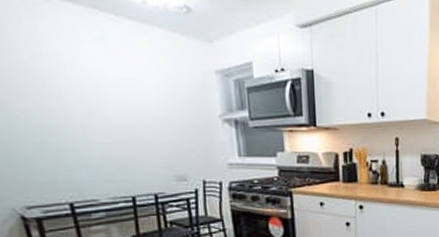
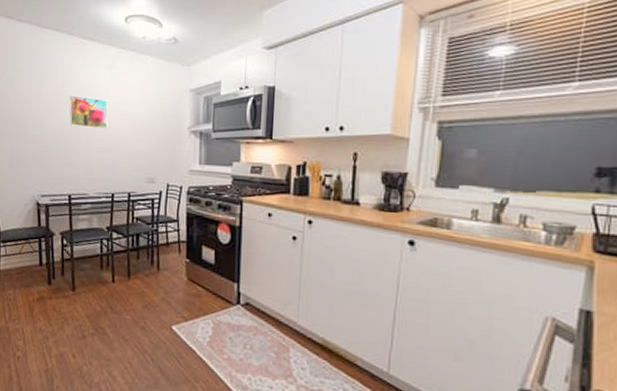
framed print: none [45,73,112,119] -> present [69,94,108,130]

